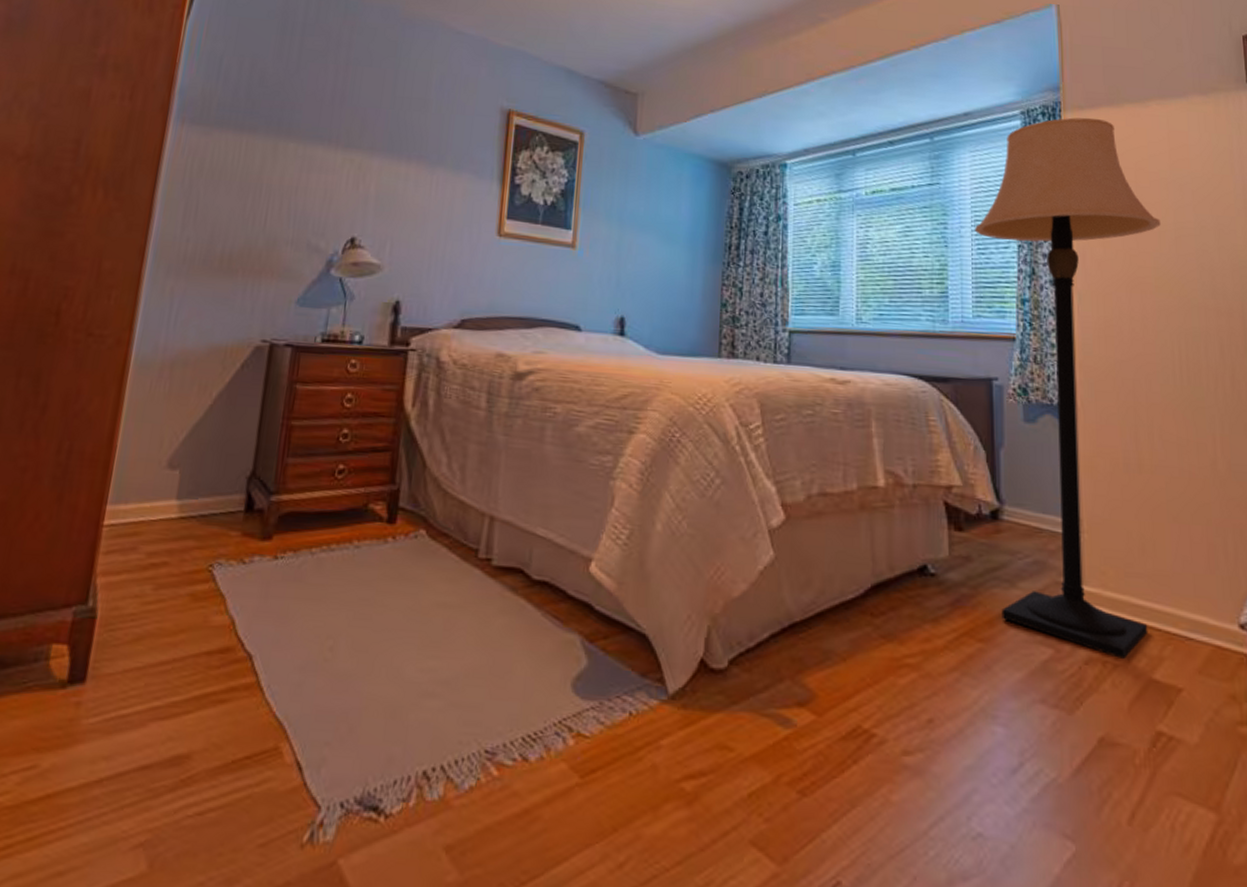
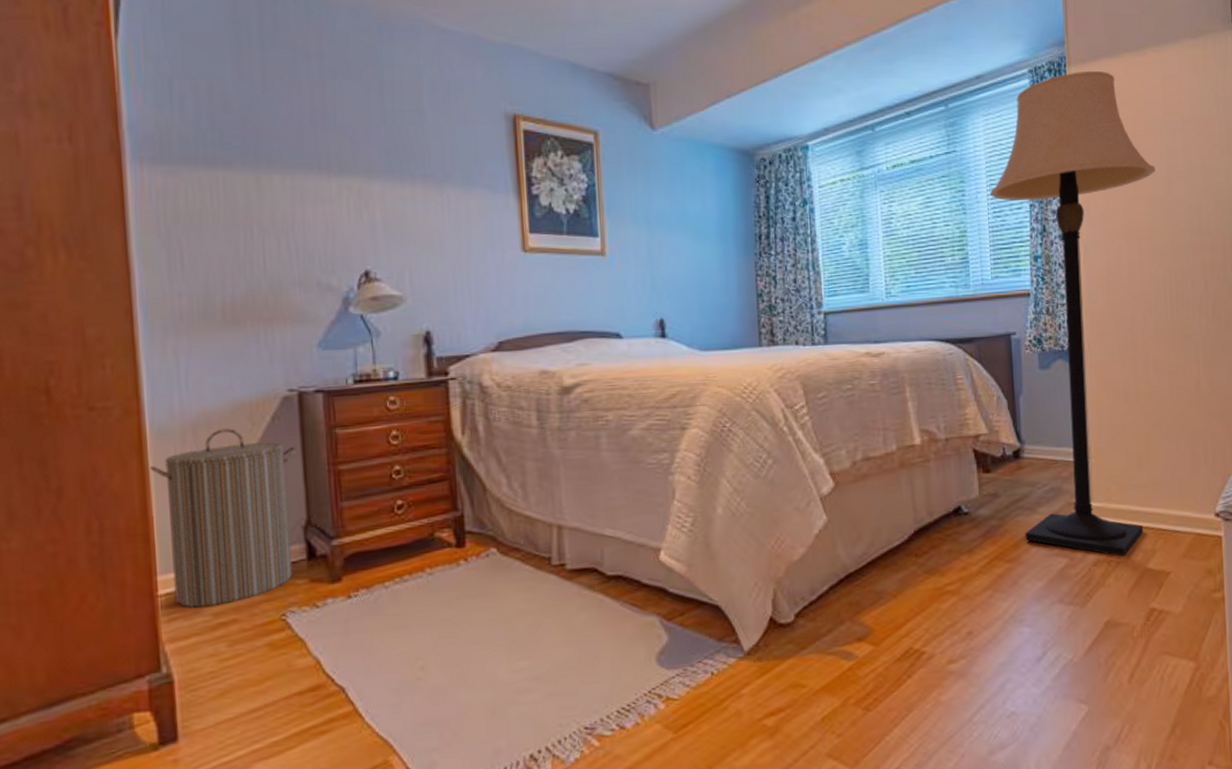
laundry hamper: none [117,369,258,545] -> present [150,428,297,608]

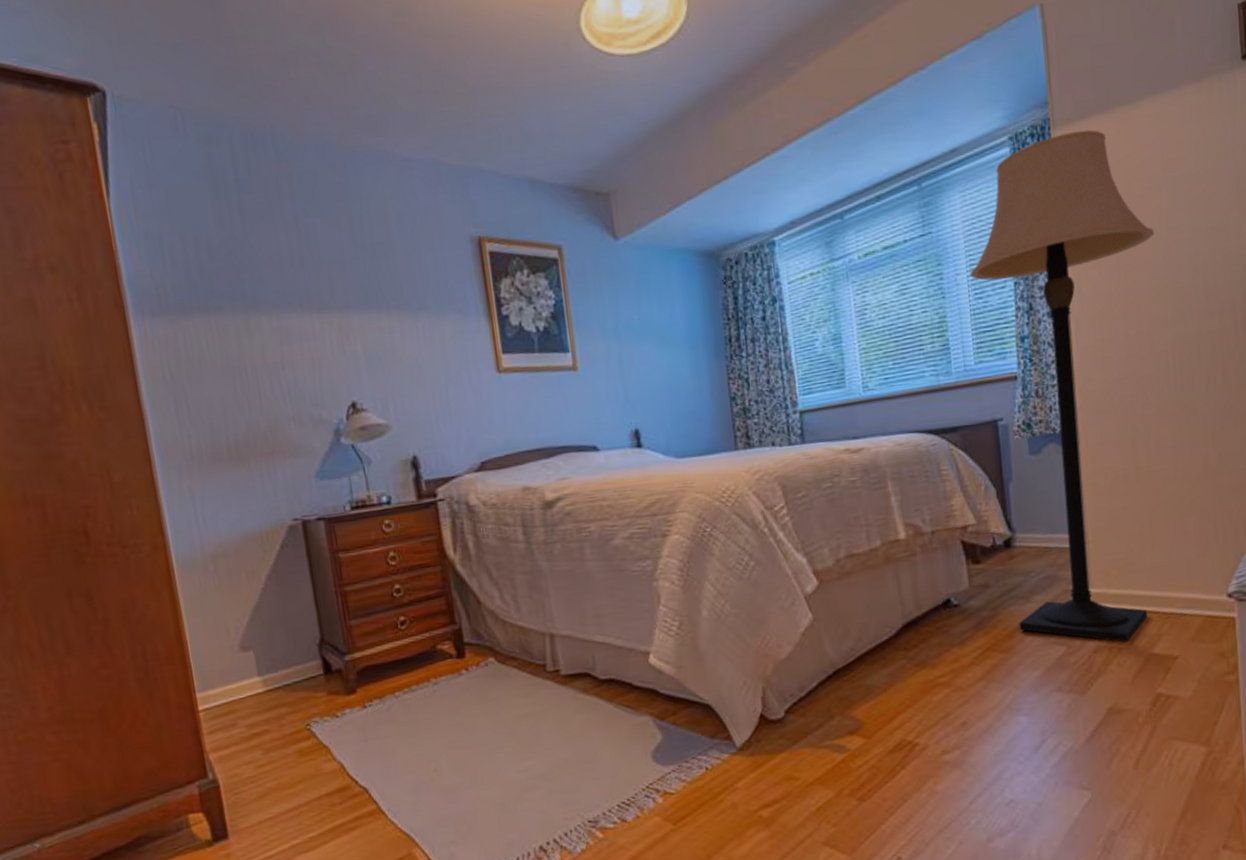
laundry hamper: present [150,428,297,608] -> none [180,557,313,721]

